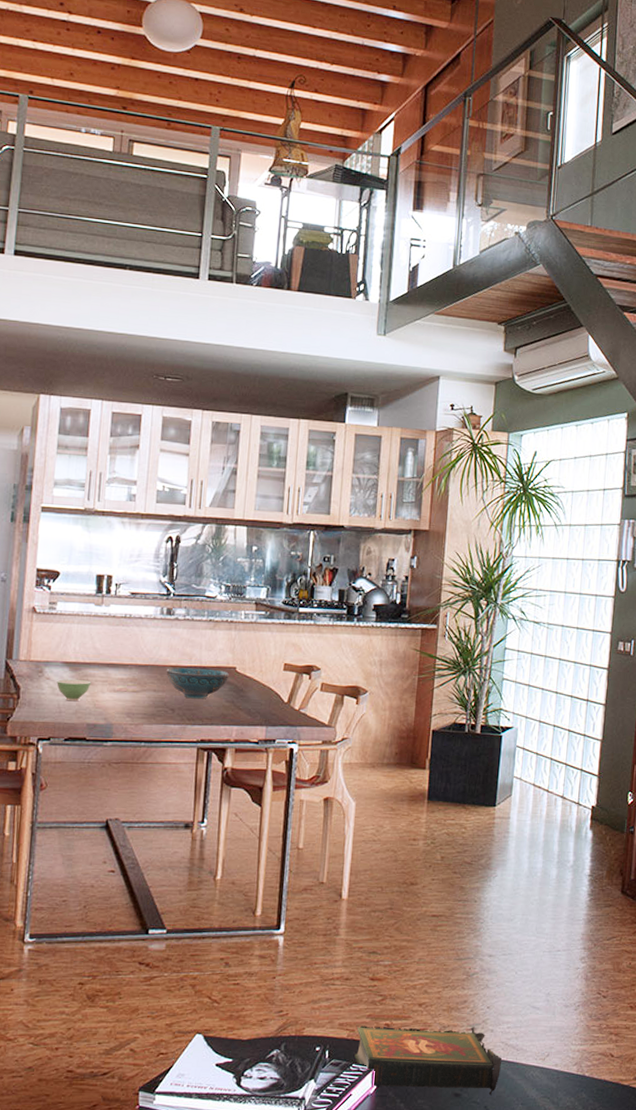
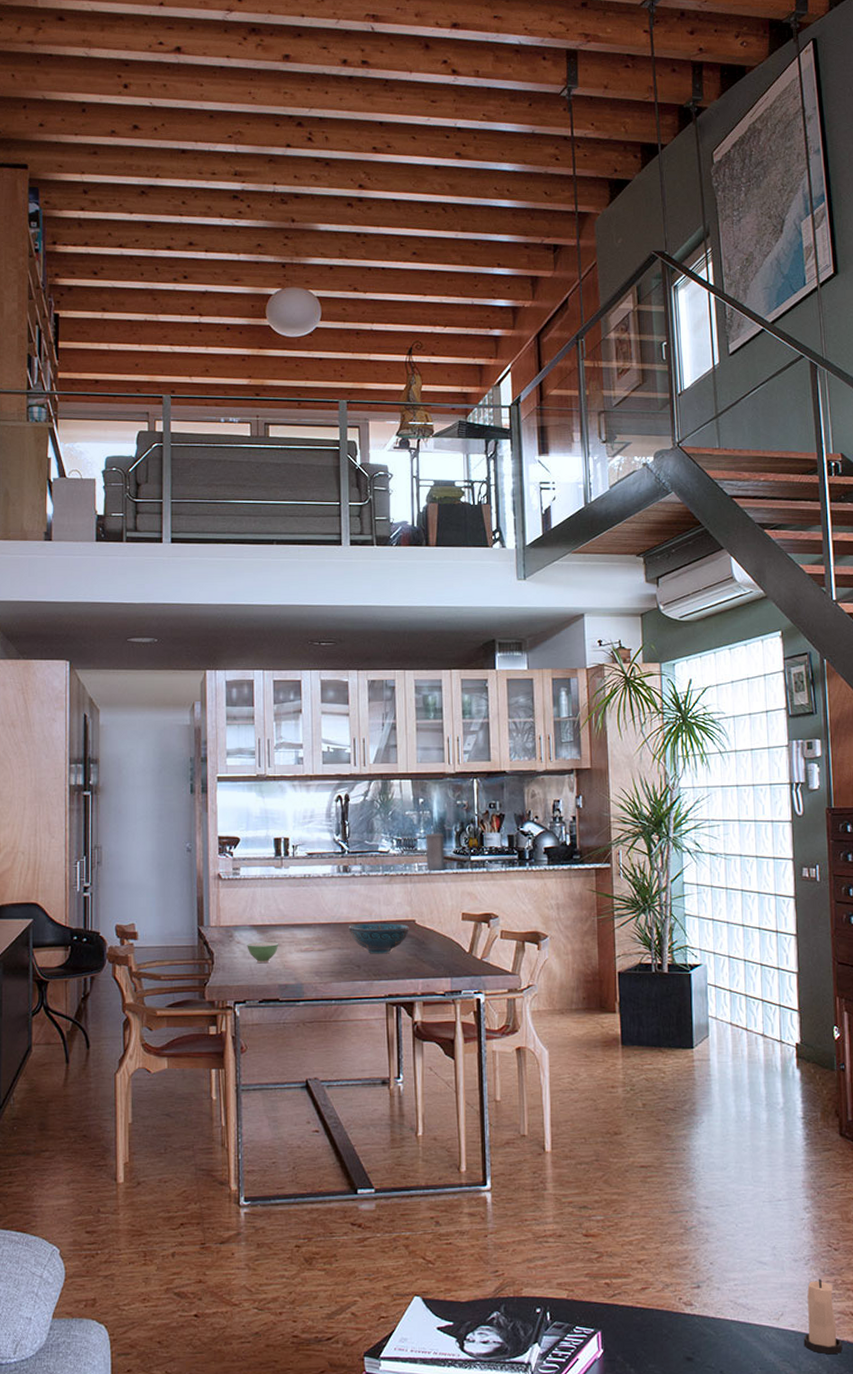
canister: none [253,581,275,620] -> present [426,833,445,871]
book: present [354,1025,502,1096] -> none [576,1285,733,1360]
candle: none [564,1023,600,1092] -> present [803,1278,843,1355]

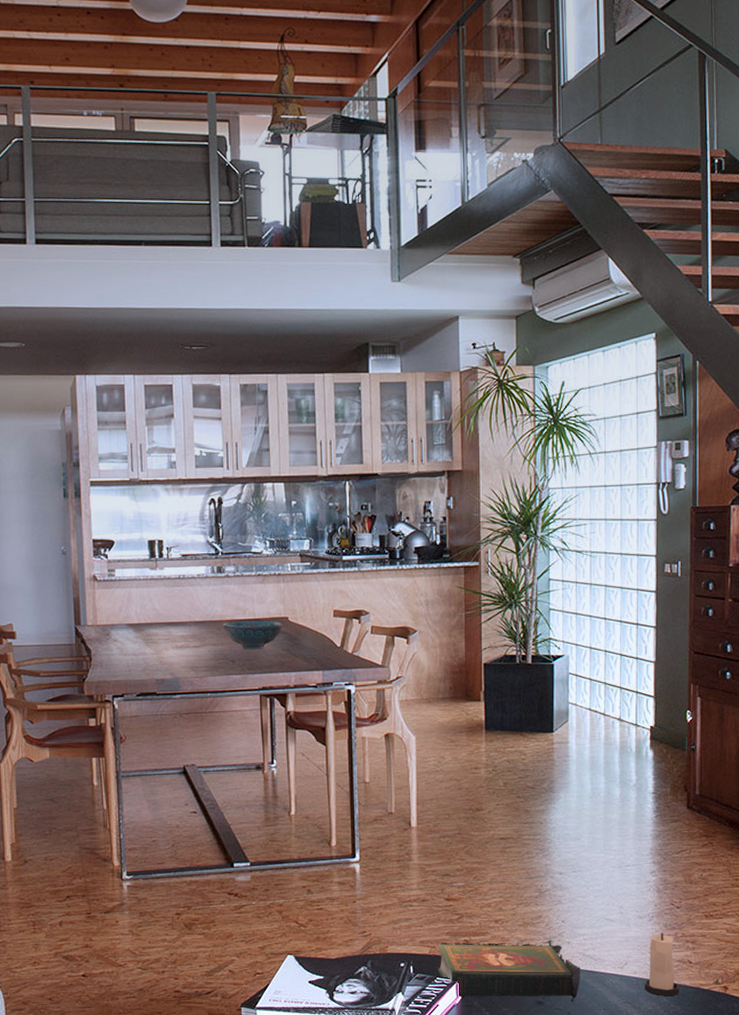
bowl: present [247,942,279,964] -> none [123,640,155,660]
canister: present [426,833,445,871] -> none [298,534,317,570]
book: none [576,1285,733,1360] -> present [437,940,580,1003]

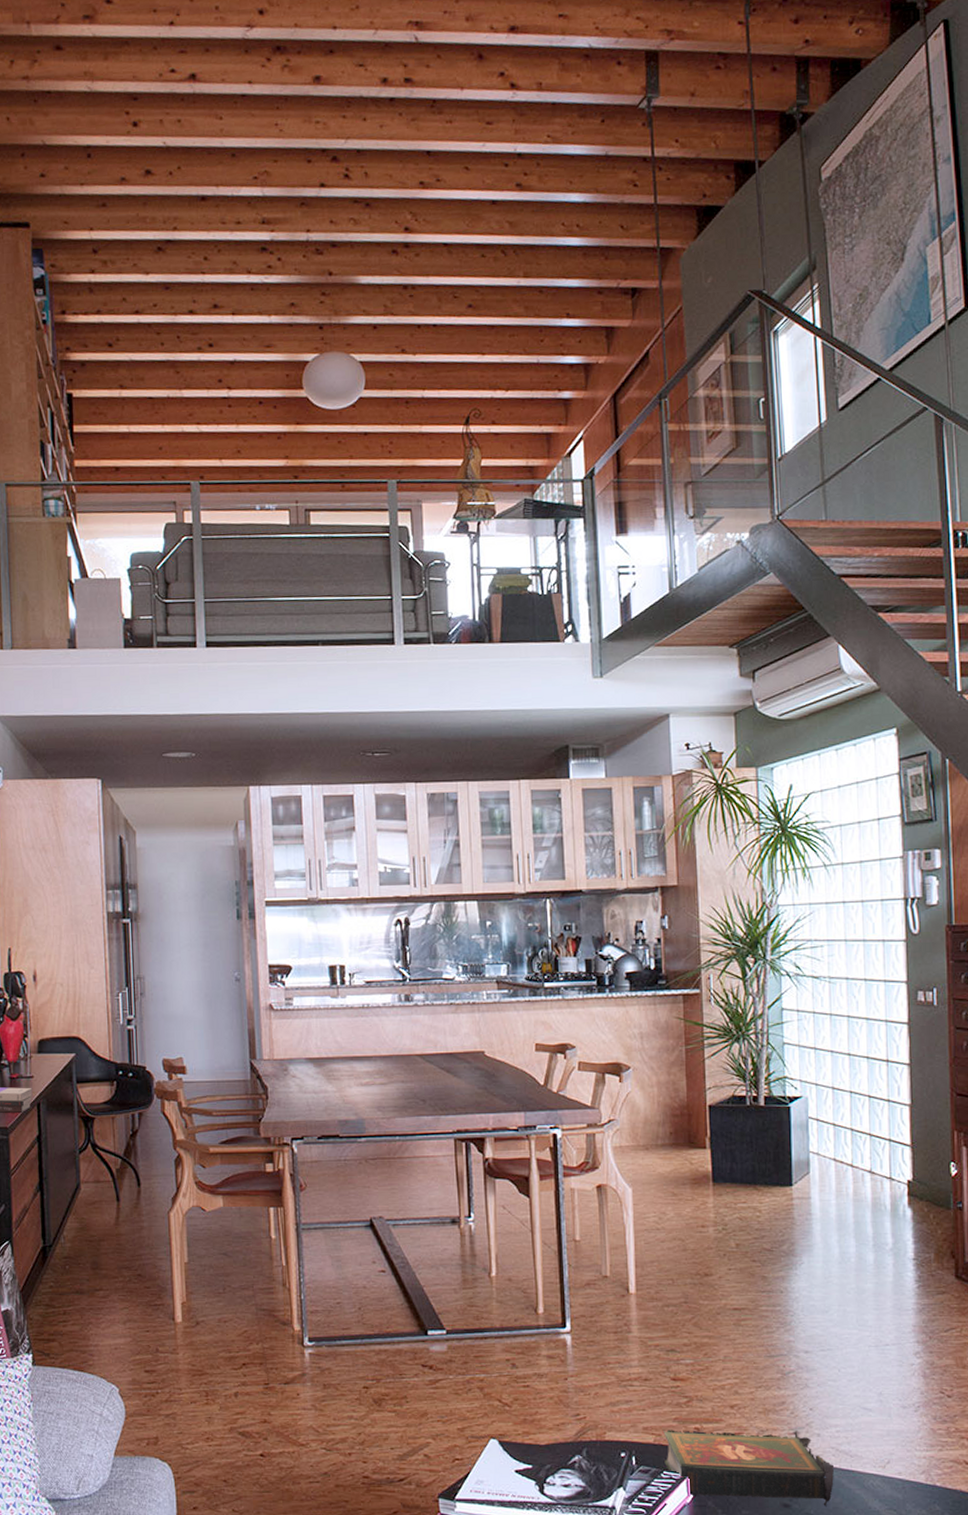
decorative bowl: present [223,620,283,650] -> none [412,1055,479,1088]
candle: present [644,932,679,997] -> none [911,1426,955,1504]

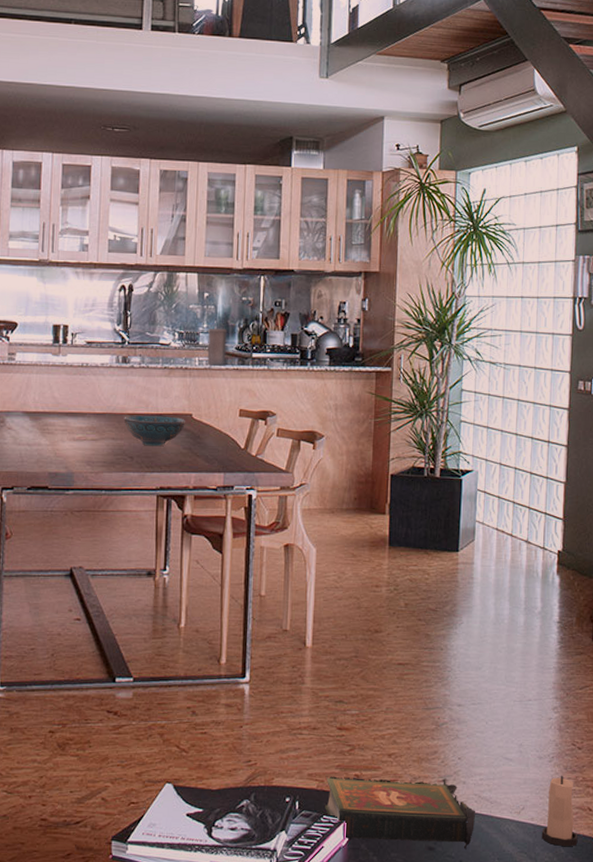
decorative bowl: none [412,1055,479,1088] -> present [124,415,186,447]
canister: none [494,958,516,999] -> present [207,328,227,366]
candle: none [911,1426,955,1504] -> present [541,775,578,847]

